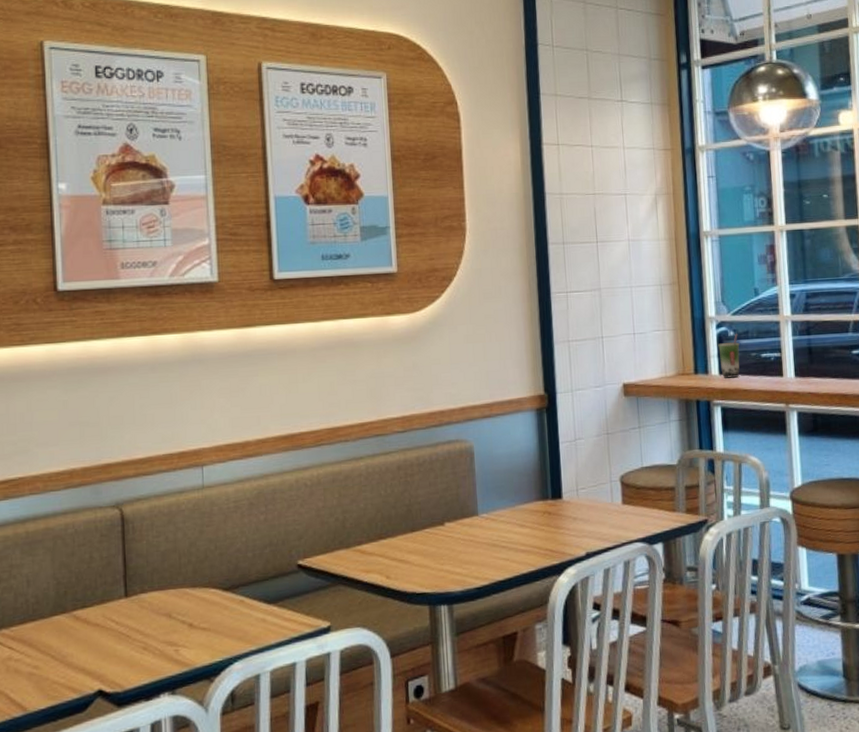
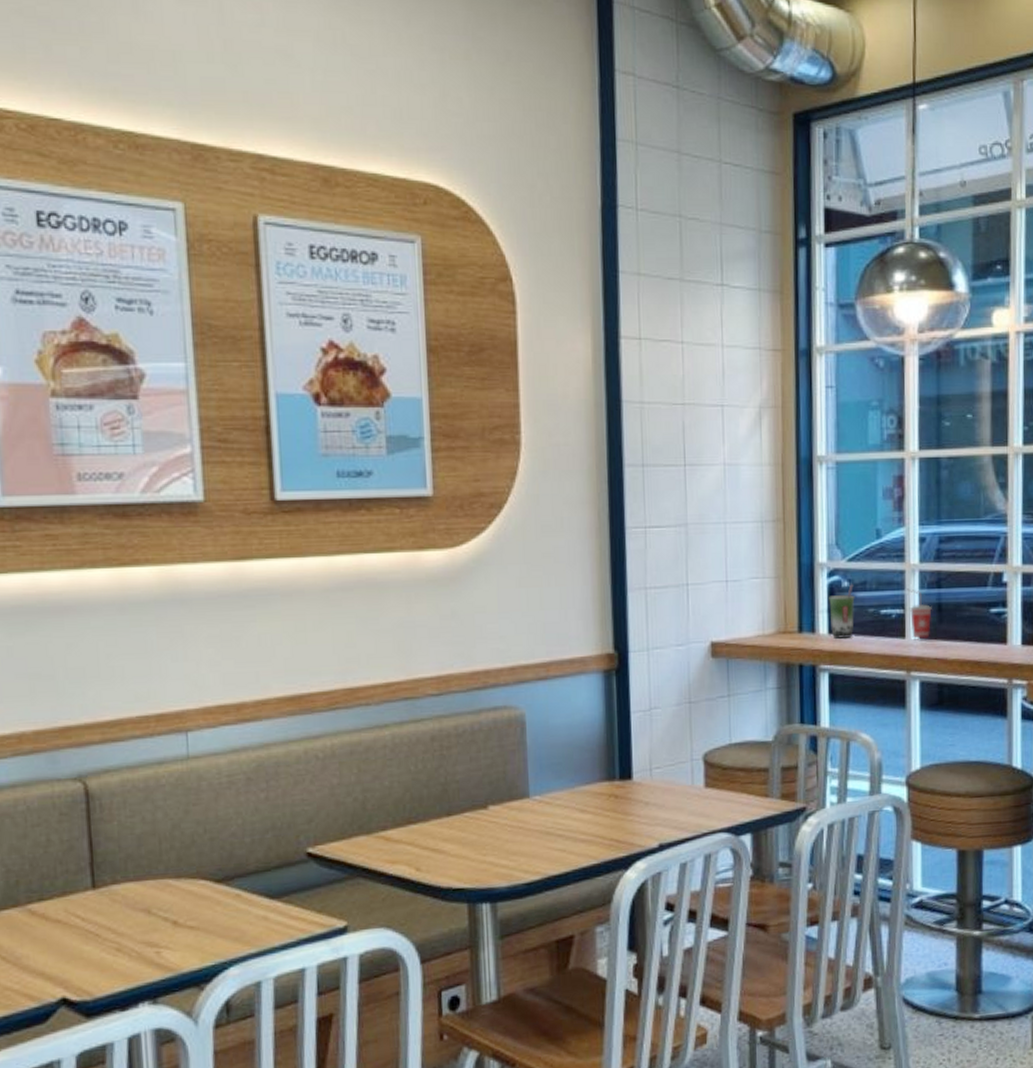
beverage cup: none [782,336,804,377] -> present [907,588,932,639]

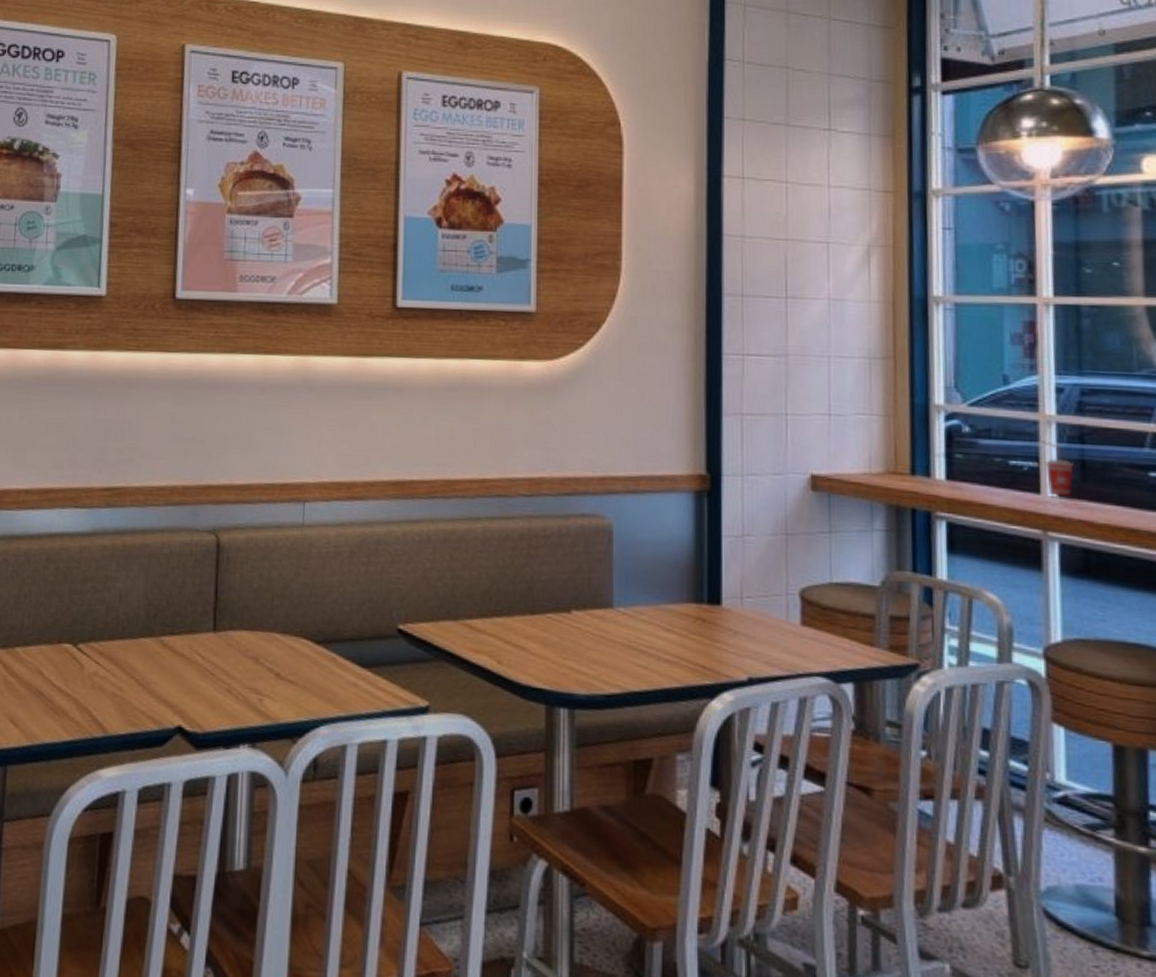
beverage cup: present [829,584,855,639] -> none [946,430,978,487]

